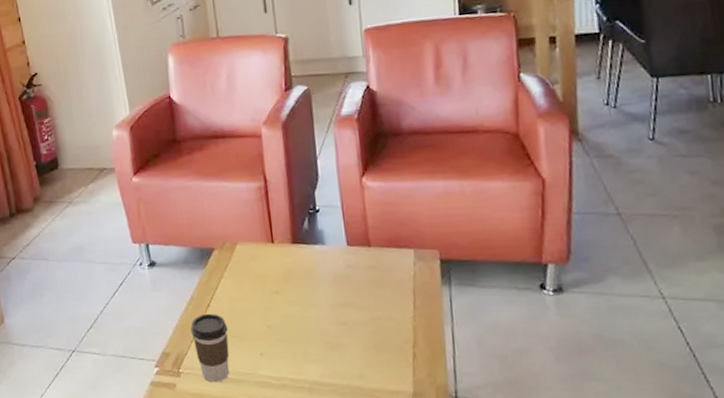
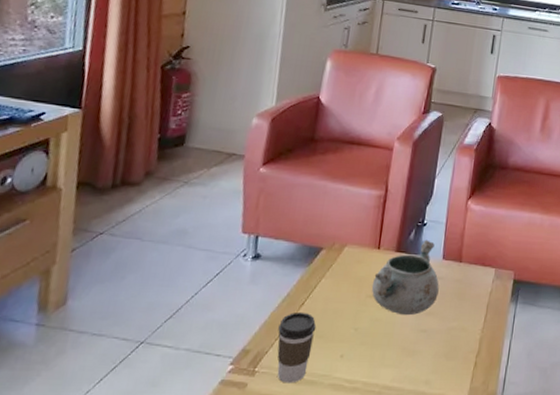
decorative bowl: none [274,226,352,309] -> present [371,239,440,316]

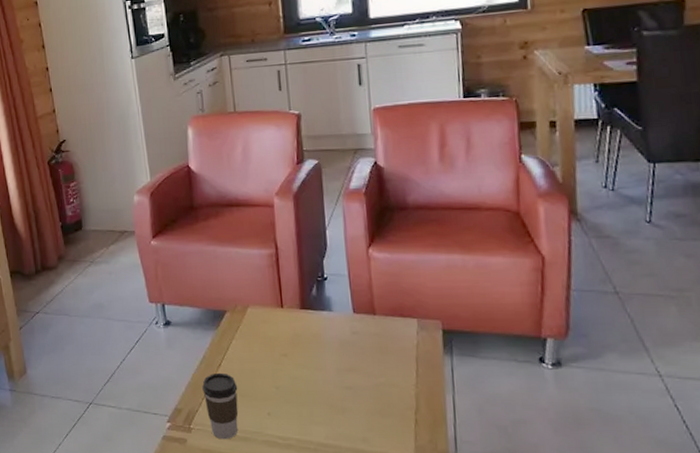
decorative bowl: present [371,239,440,316] -> none [283,294,357,373]

